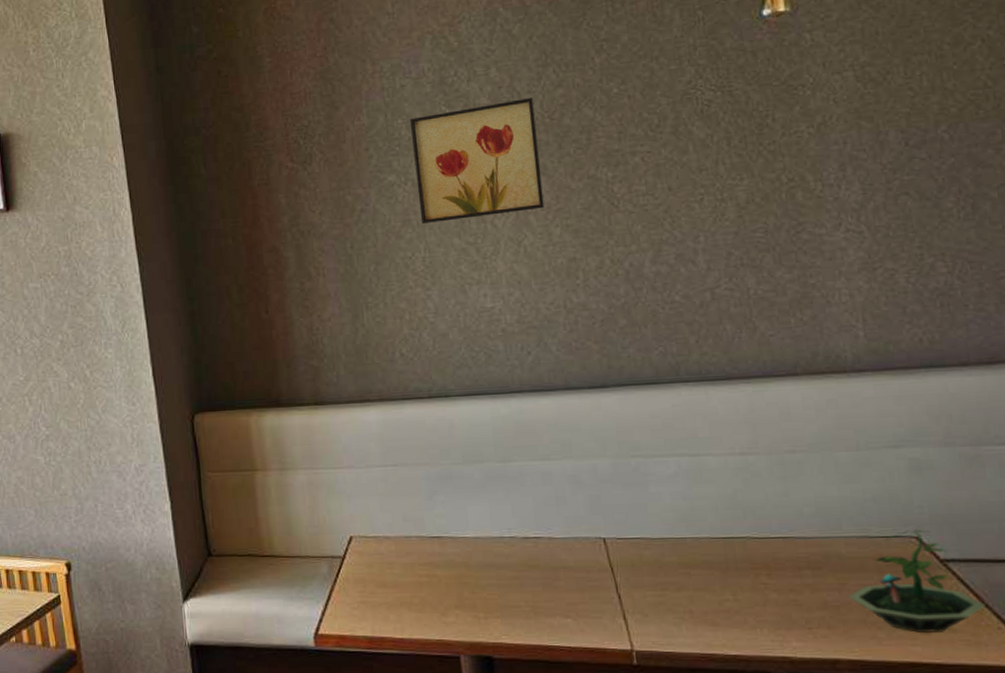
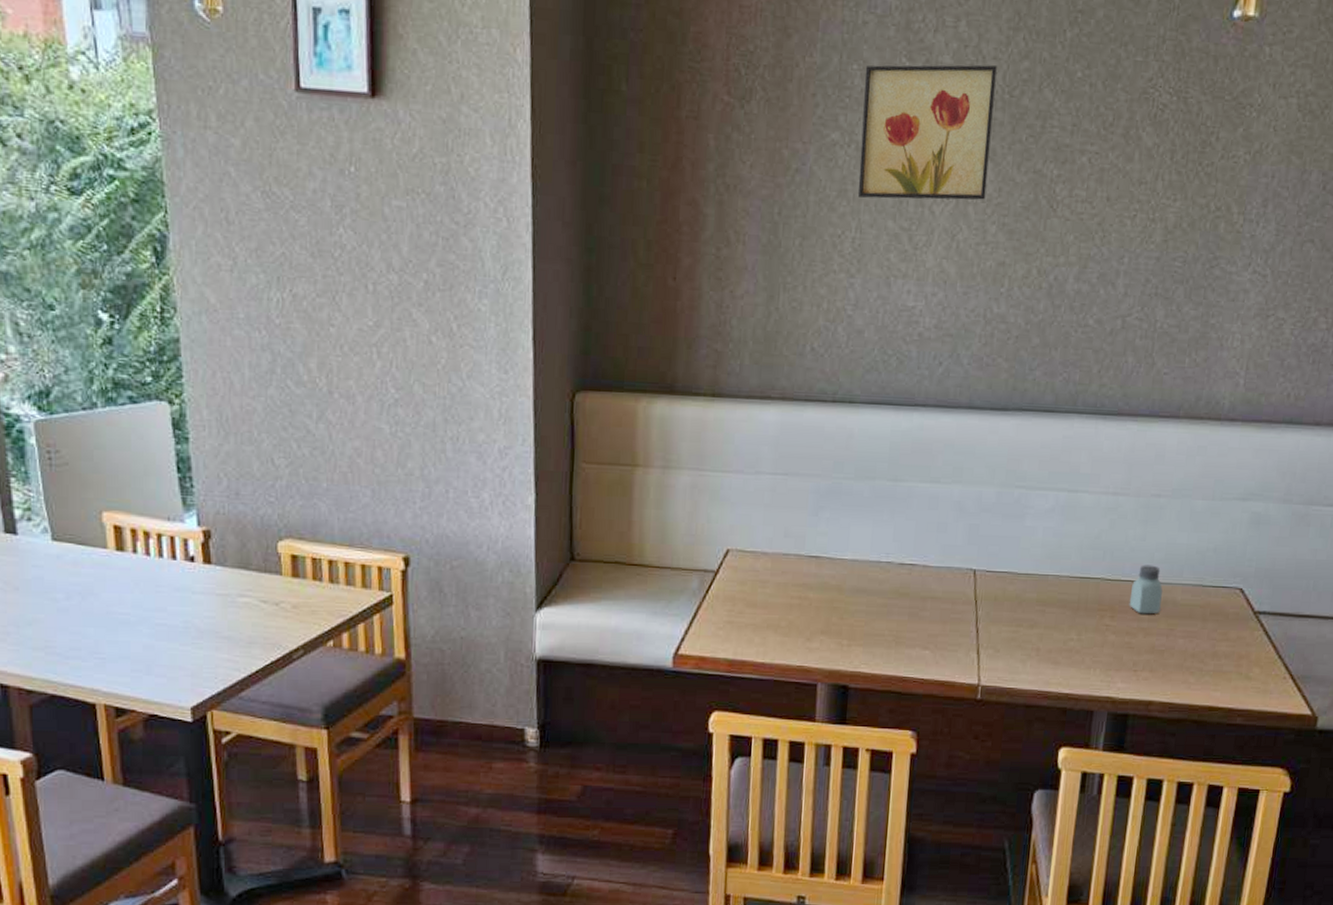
saltshaker: none [784,520,825,570] -> present [1129,565,1163,615]
terrarium: present [848,530,986,634] -> none [1173,582,1279,680]

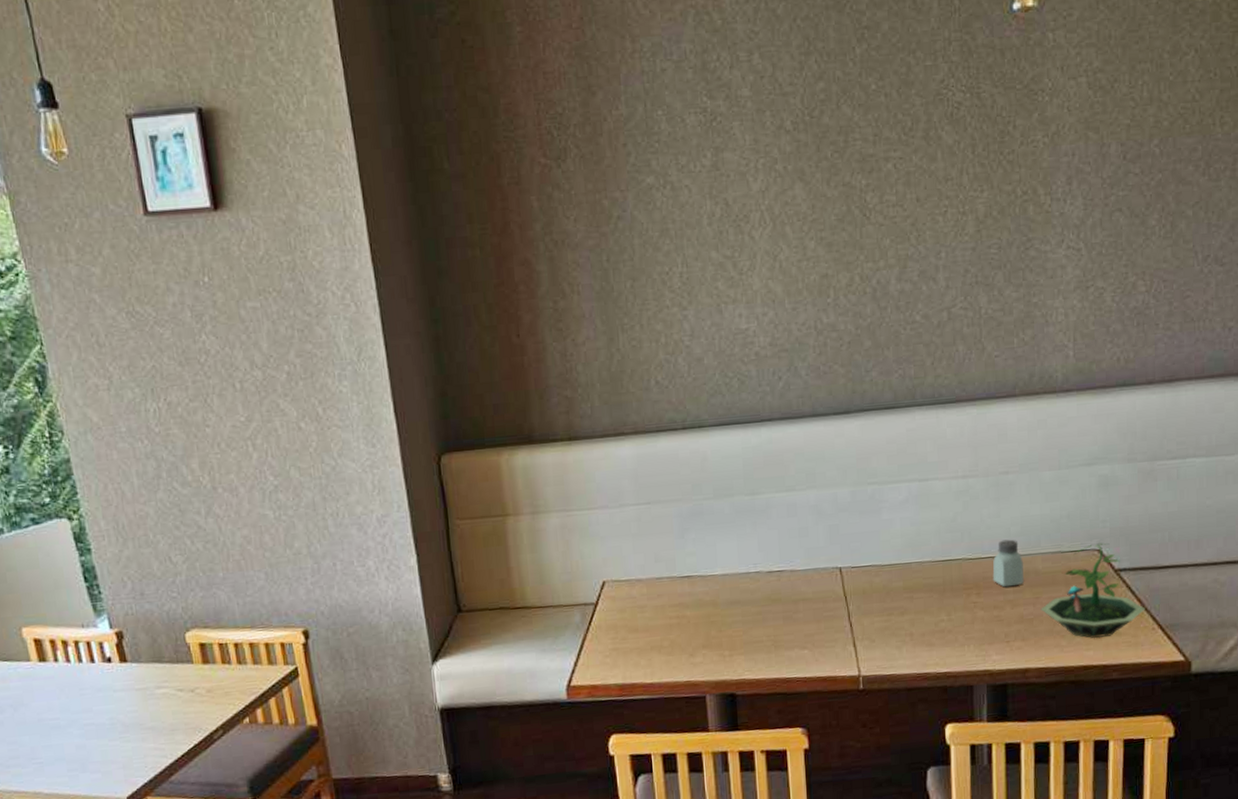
wall art: present [858,65,997,200] -> none [669,91,801,234]
terrarium: none [1173,582,1279,680] -> present [1040,542,1145,639]

